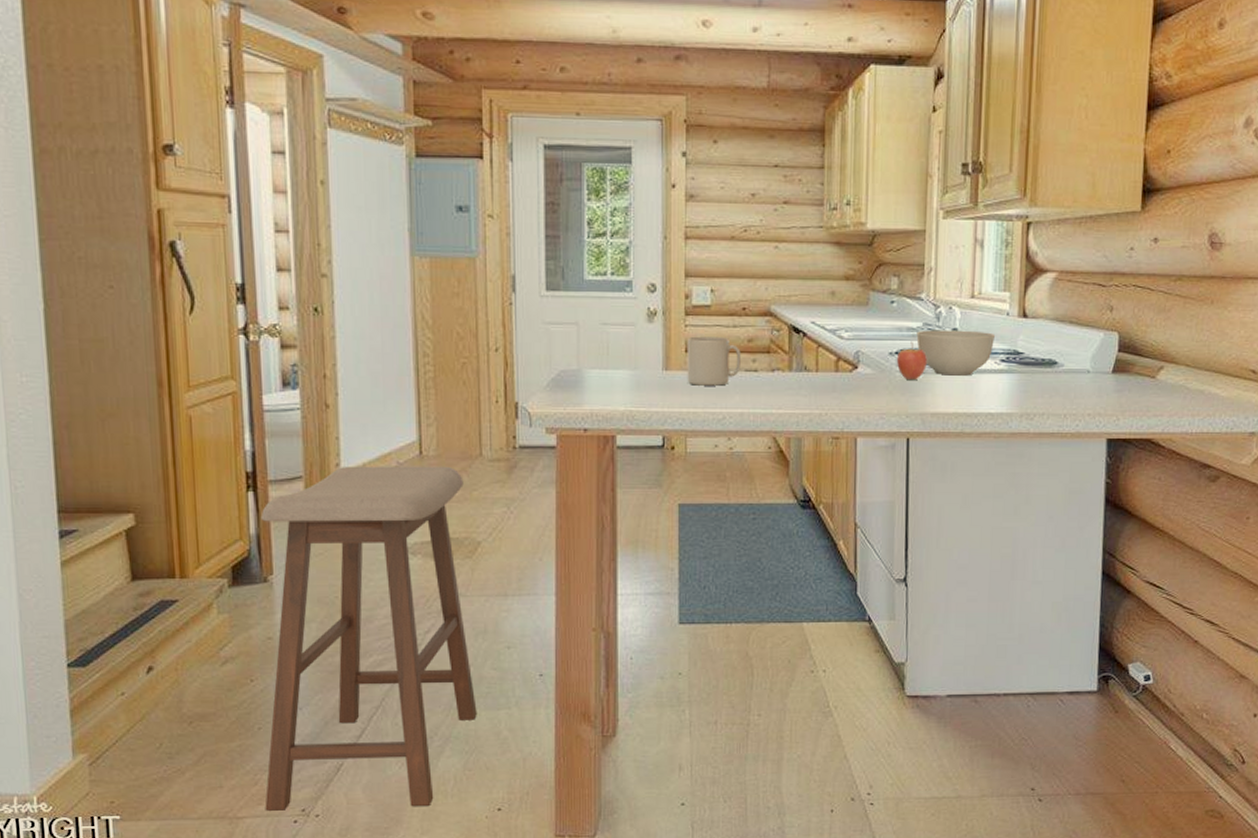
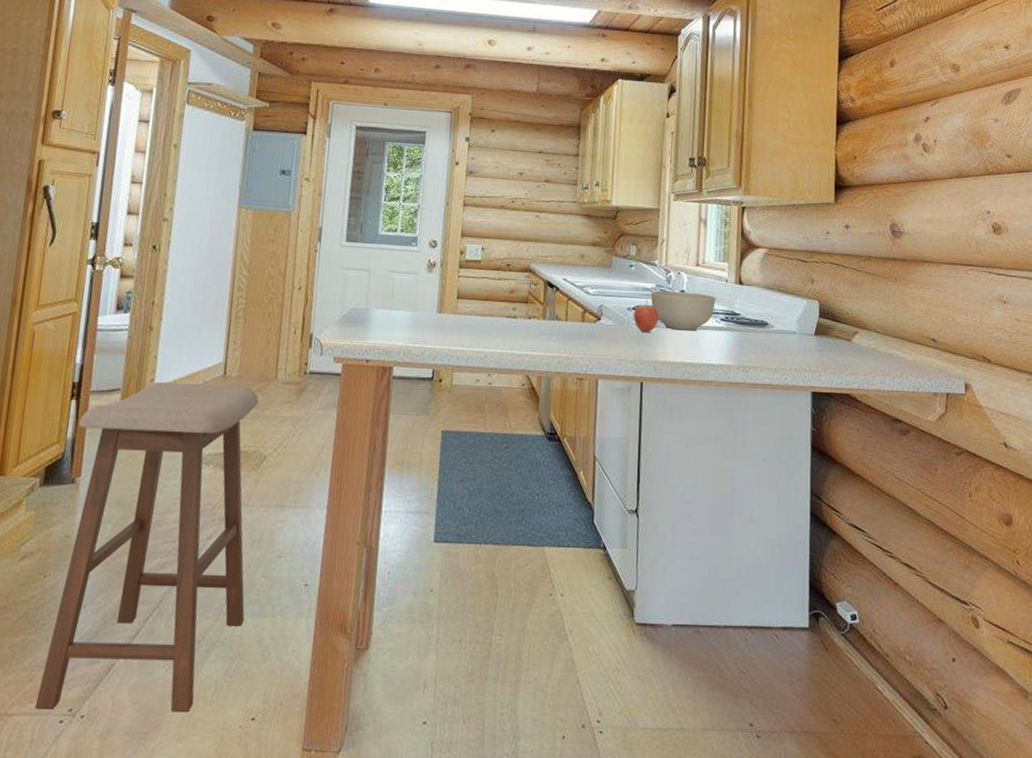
mug: present [687,336,741,386] -> none [457,286,503,329]

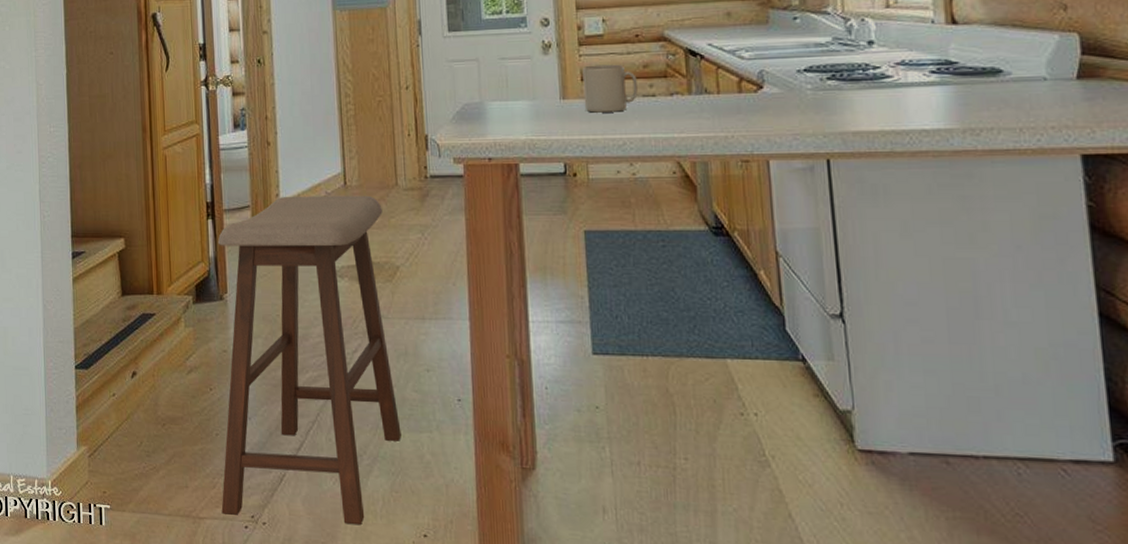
mug: none [457,286,503,329] -> present [582,64,638,113]
fruit: present [633,299,659,332] -> none [805,57,842,97]
bowl: present [650,290,716,331] -> none [826,42,920,91]

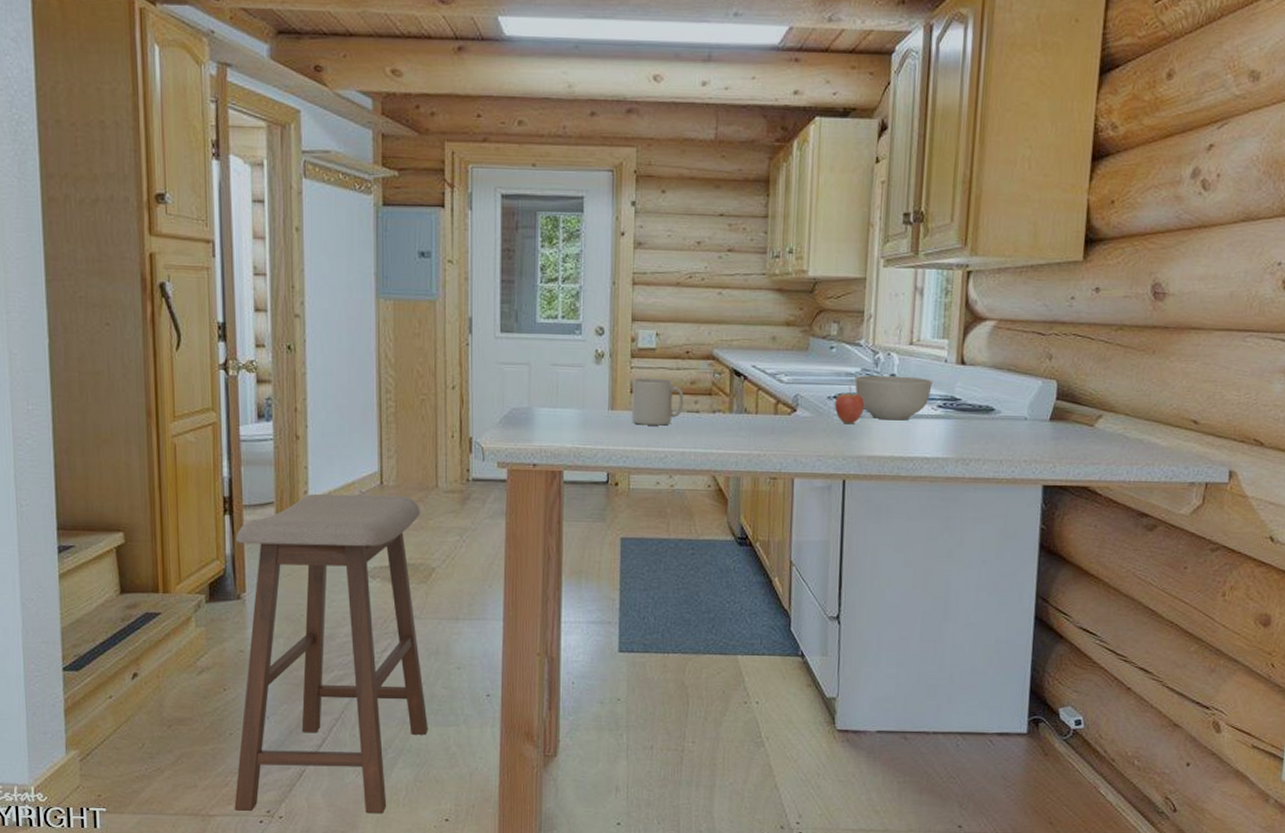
fruit: none [805,57,842,97] -> present [834,386,865,423]
bowl: none [826,42,920,91] -> present [854,375,932,421]

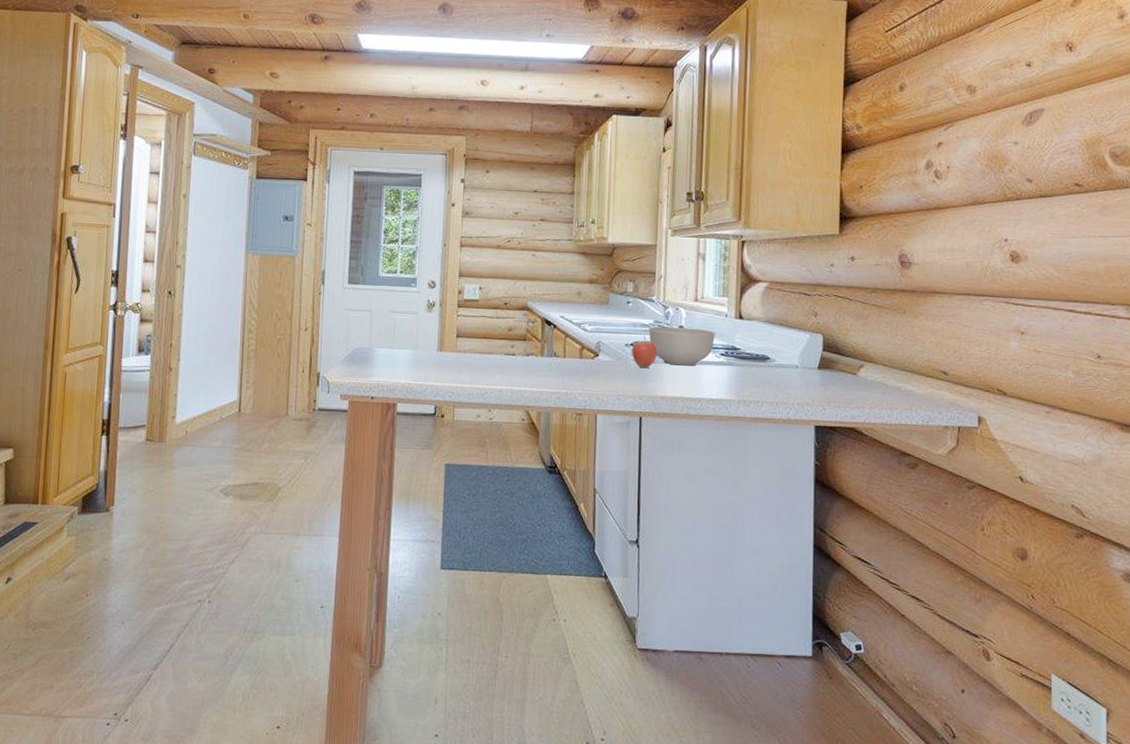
bar stool: present [234,493,428,813] -> none [84,418,272,719]
mug: present [631,378,683,426] -> none [457,324,502,366]

